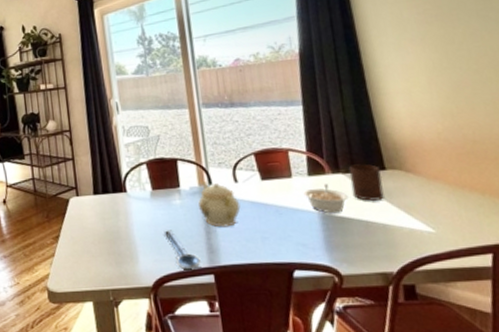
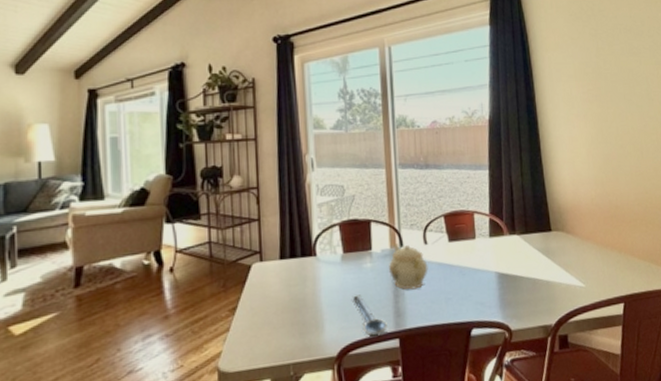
legume: present [303,184,348,214] -> none [484,245,521,273]
cup: present [348,164,384,201] -> none [523,226,549,260]

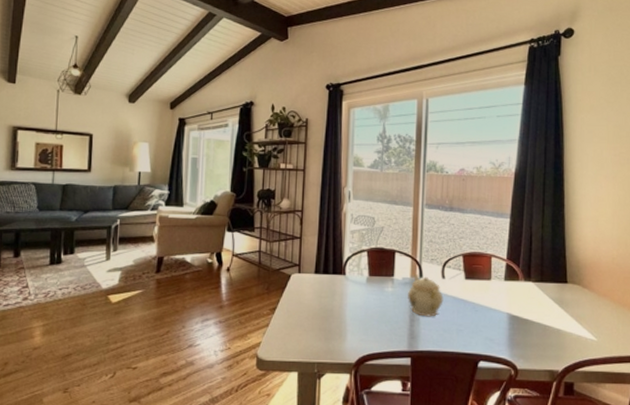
spoon: present [352,295,387,337] -> none [373,314,401,352]

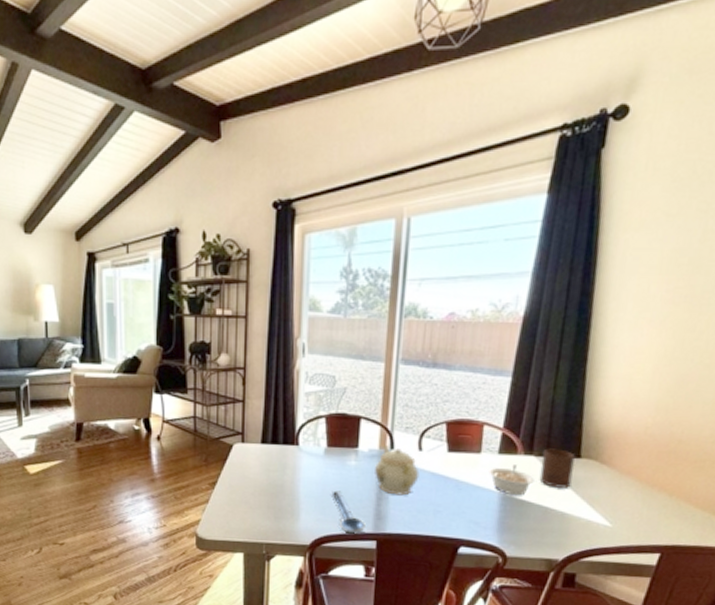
spoon: none [373,314,401,352] -> present [331,490,366,534]
legume: none [498,289,534,316] -> present [489,465,534,496]
cup: none [537,275,564,309] -> present [539,448,575,488]

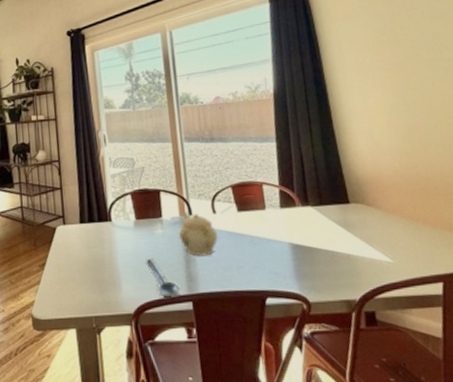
legume: present [489,465,534,496] -> none [276,216,316,244]
cup: present [539,448,575,488] -> none [316,198,348,233]

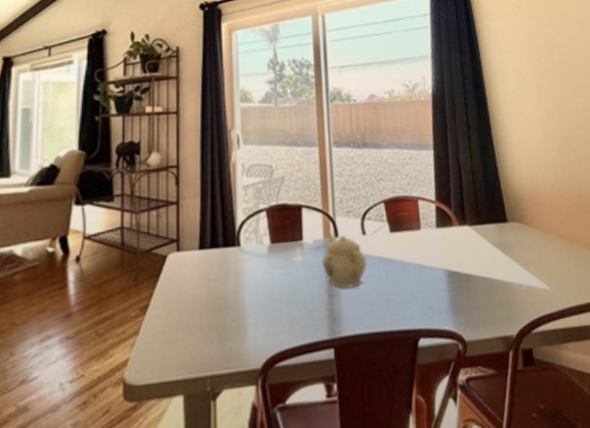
spoon: present [146,258,180,298] -> none [280,293,320,345]

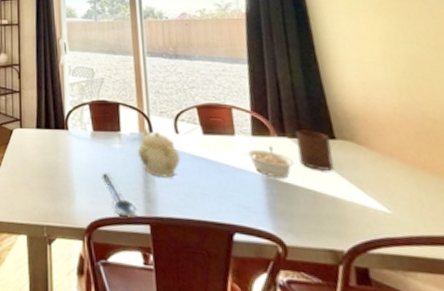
spoon: none [280,293,320,345] -> present [101,173,137,217]
legume: none [431,237,474,271] -> present [246,146,295,179]
cup: none [474,215,506,256] -> present [295,130,334,171]

